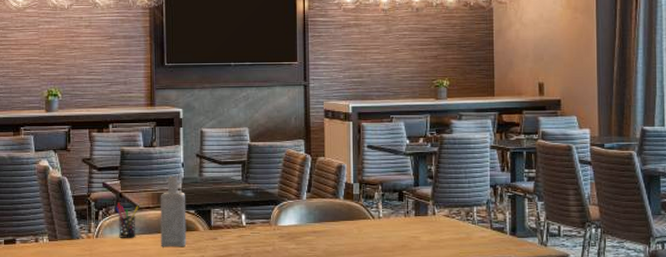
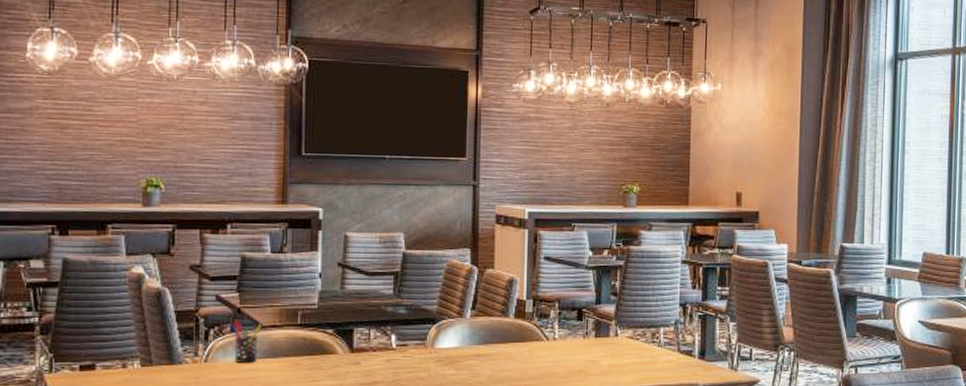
bottle: present [160,175,187,248] -> none [288,287,323,374]

